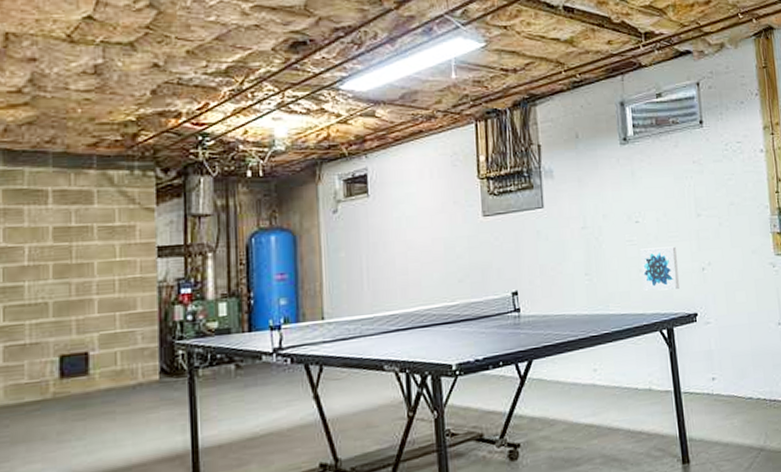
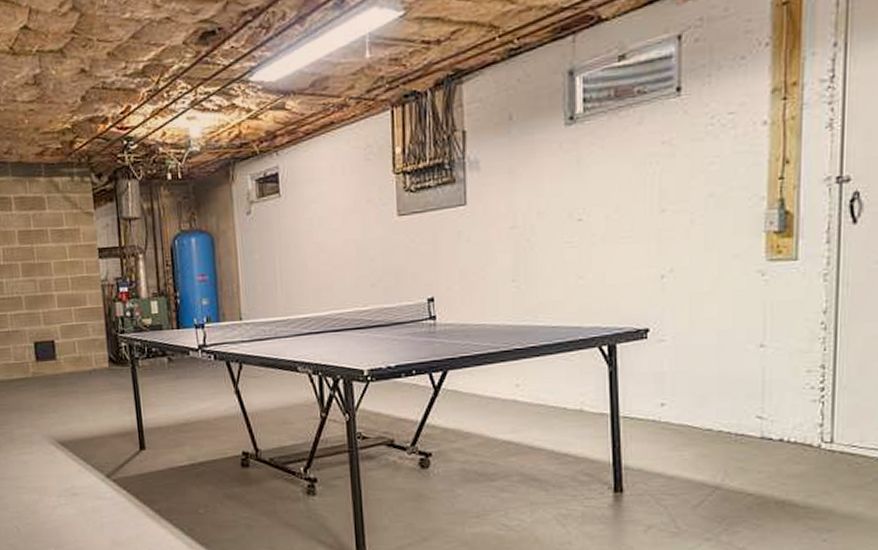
wall art: present [640,246,679,291] -> none [581,249,628,301]

